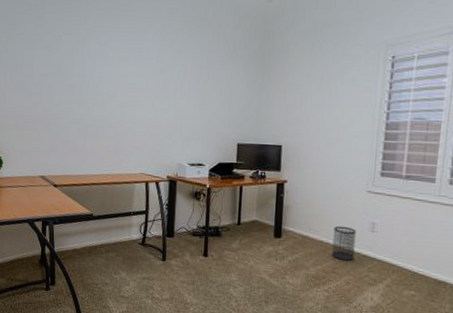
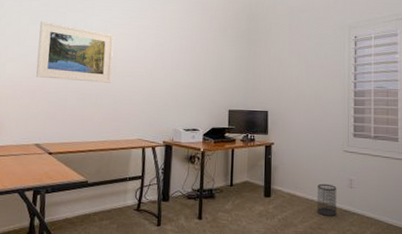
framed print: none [35,45,113,114] -> present [36,21,114,83]

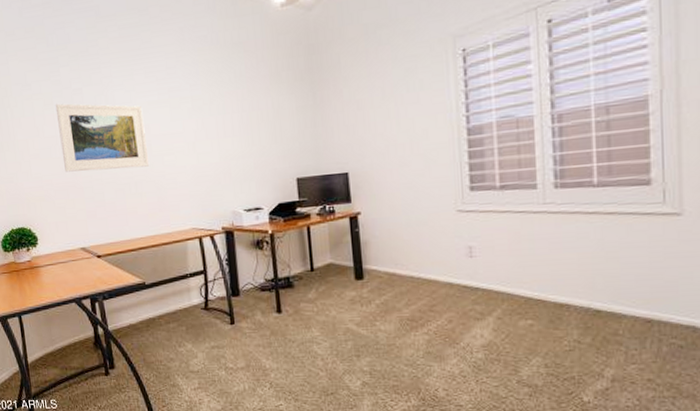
wastebasket: present [317,183,337,216] -> none [424,255,453,295]

